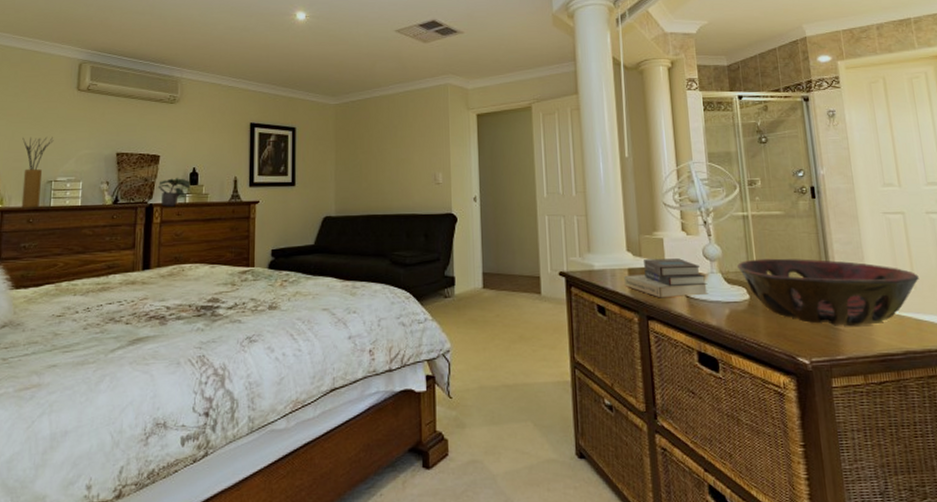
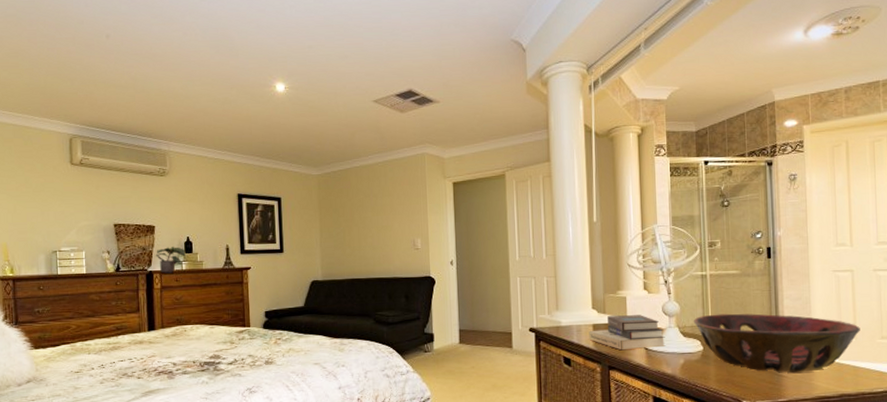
vase: present [21,136,54,209] -> none [24,209,54,277]

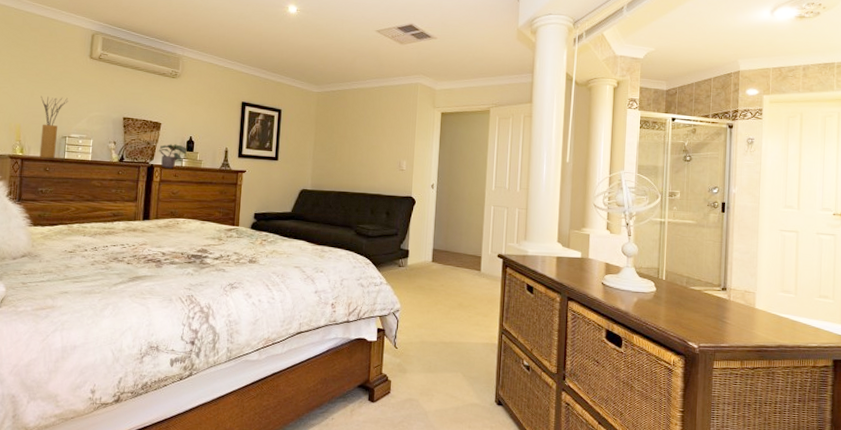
vase: none [24,209,54,277] -> present [39,96,68,159]
books: present [589,315,666,351] -> none [552,250,622,285]
decorative bowl: present [693,313,860,373] -> none [649,258,801,322]

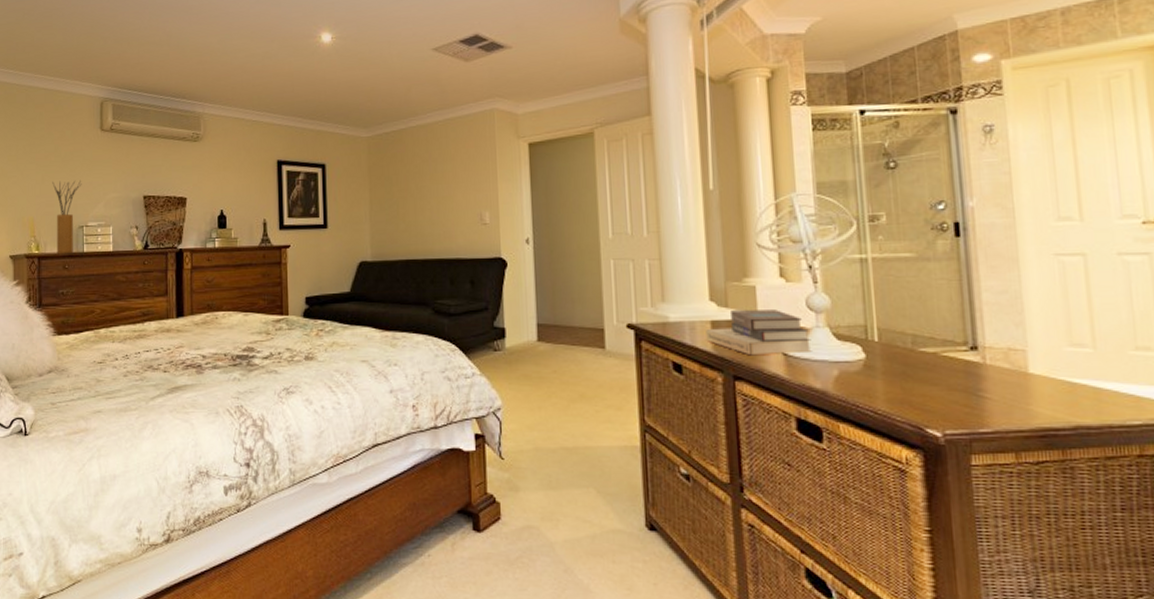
potted plant: present [159,144,187,169] -> none [187,221,219,252]
books: none [552,250,622,285] -> present [706,310,812,356]

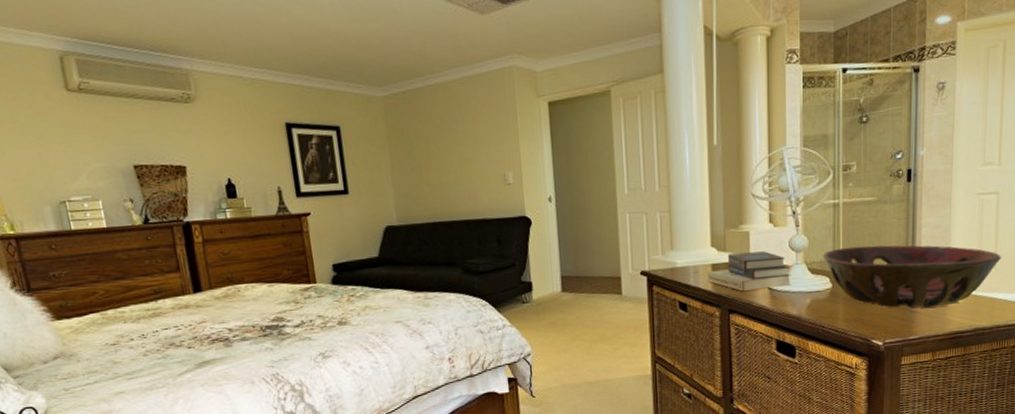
vase: present [52,180,82,255] -> none [15,149,59,234]
decorative bowl: none [850,310,1101,393] -> present [822,245,1001,309]

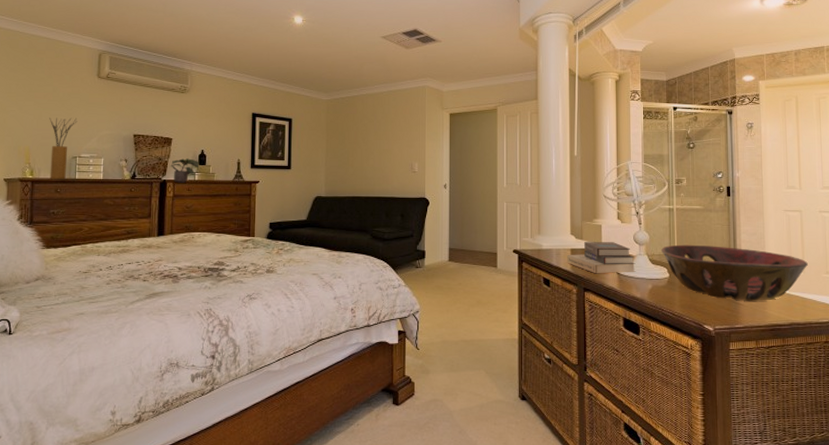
vase: none [15,149,59,234] -> present [49,117,78,180]
potted plant: none [191,191,230,224] -> present [171,158,199,183]

